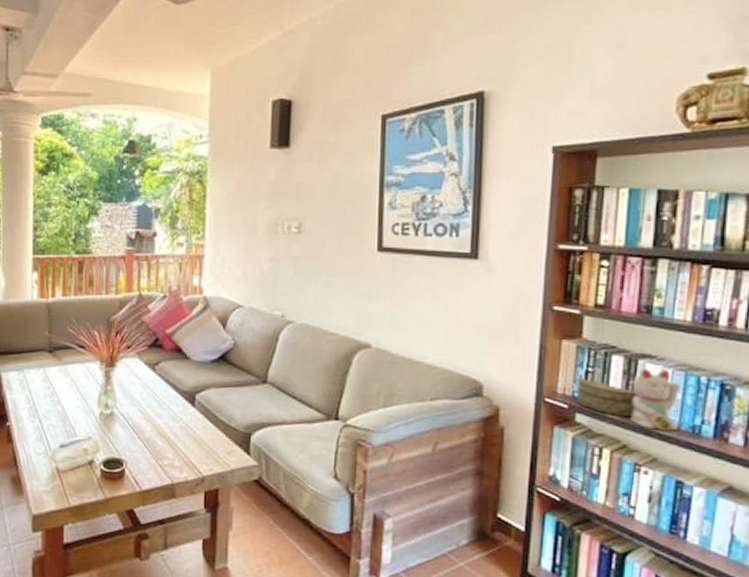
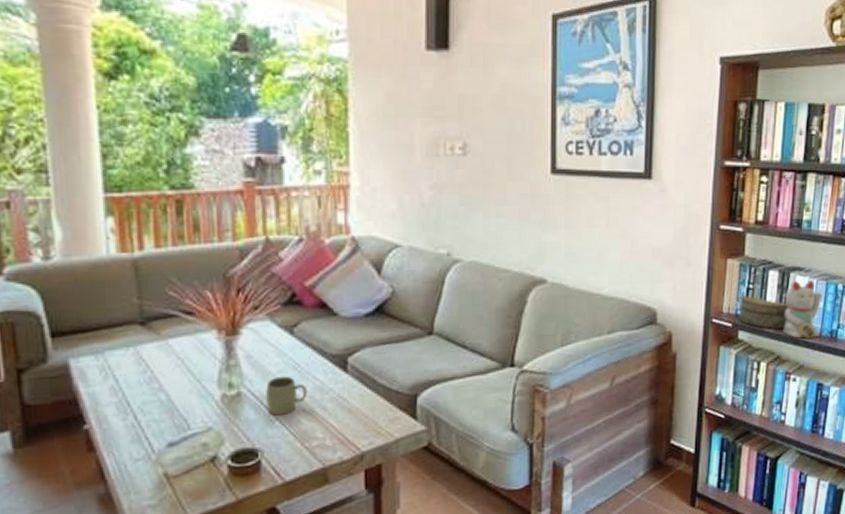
mug: none [132,403,163,435] -> present [266,376,308,416]

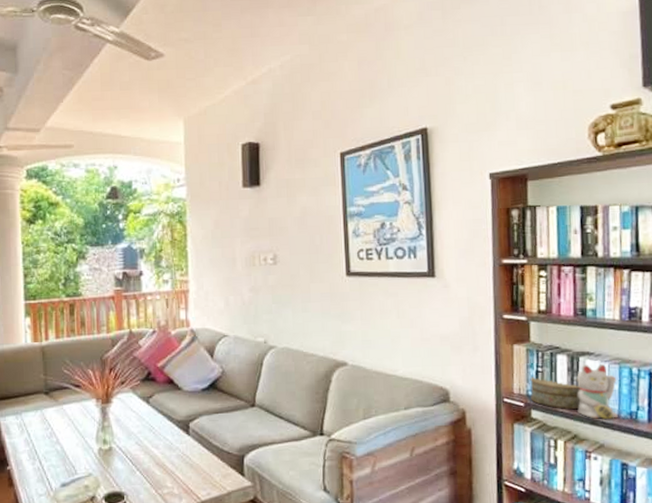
mug: present [266,376,308,416] -> none [130,436,160,467]

